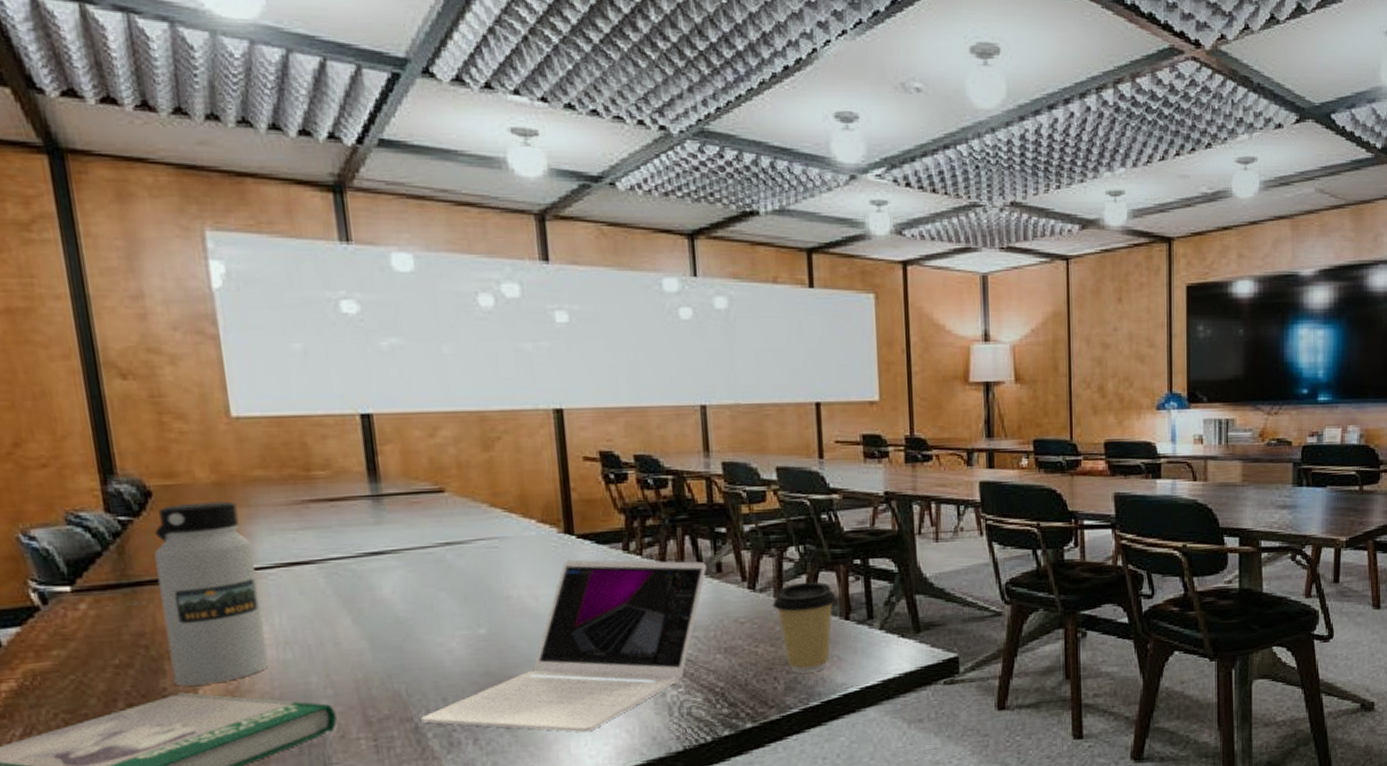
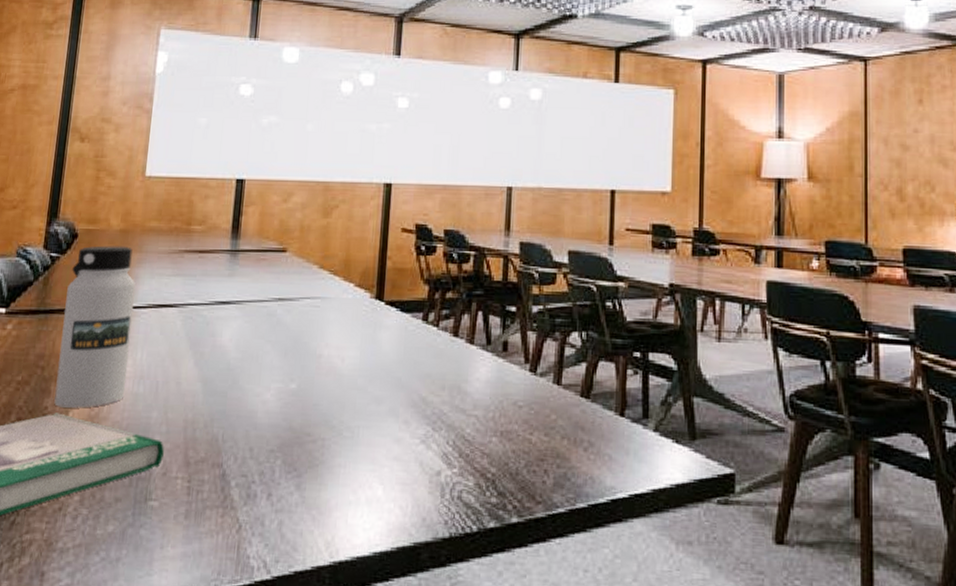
laptop: present [421,559,708,733] -> none [229,325,495,503]
coffee cup: present [772,581,836,674] -> none [550,370,613,470]

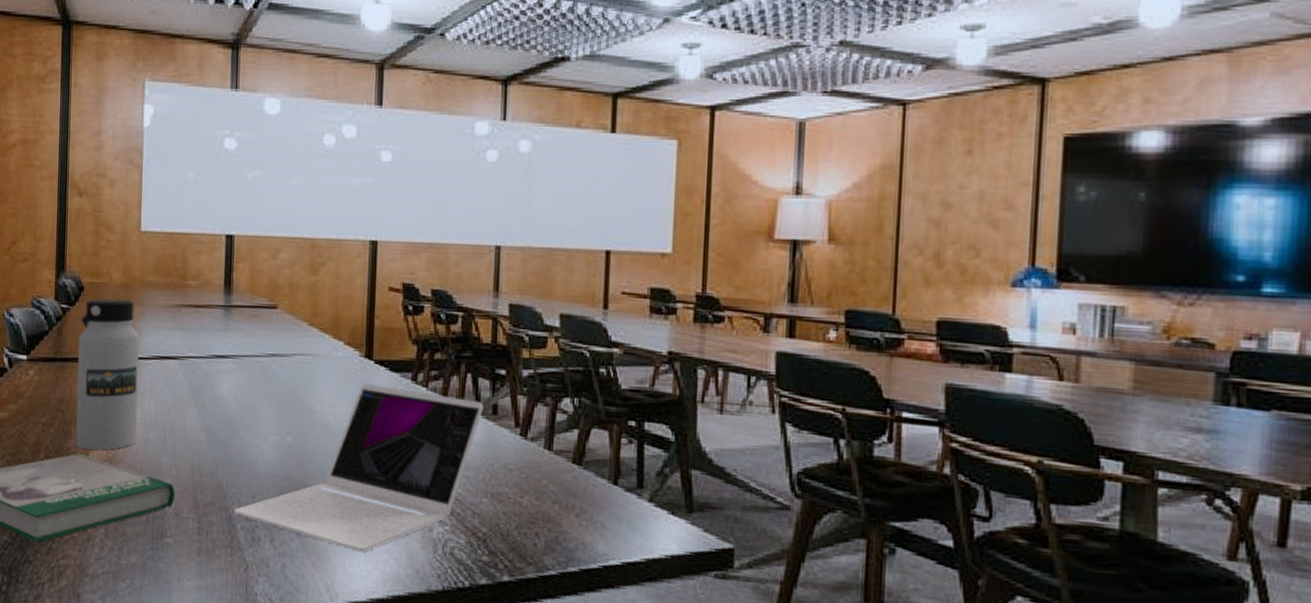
laptop: none [229,325,495,503] -> present [234,383,485,553]

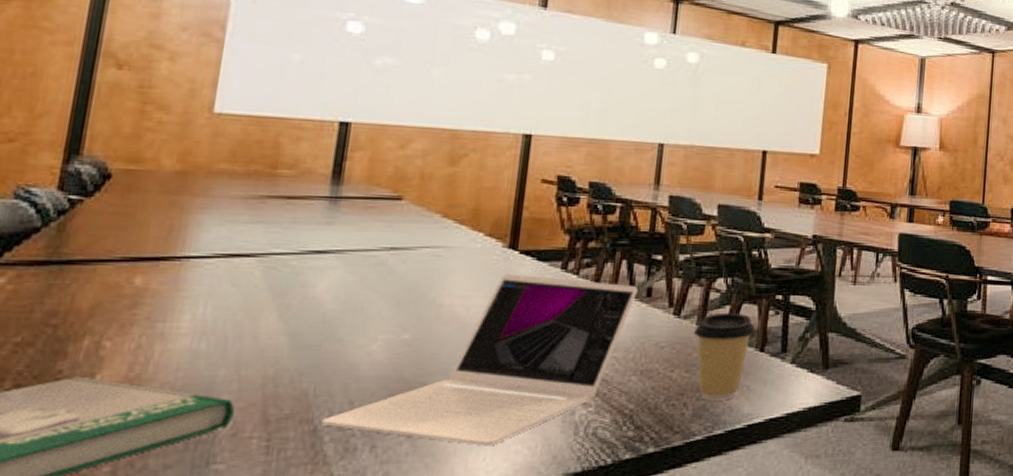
water bottle: present [76,298,139,450] -> none [73,188,197,370]
coffee cup: none [541,437,606,536] -> present [693,312,755,401]

